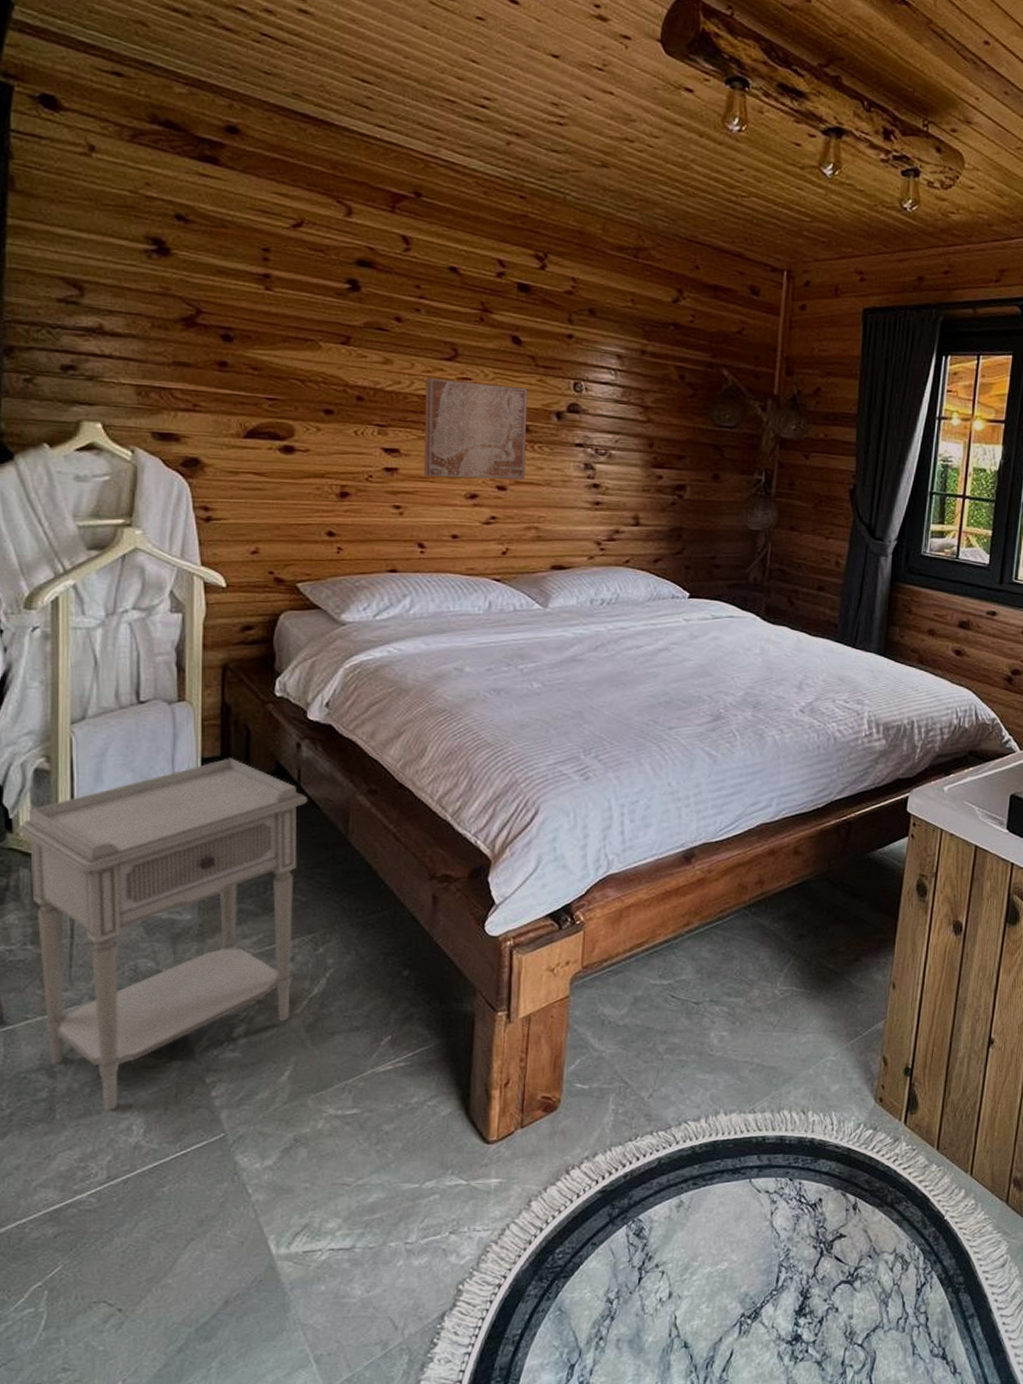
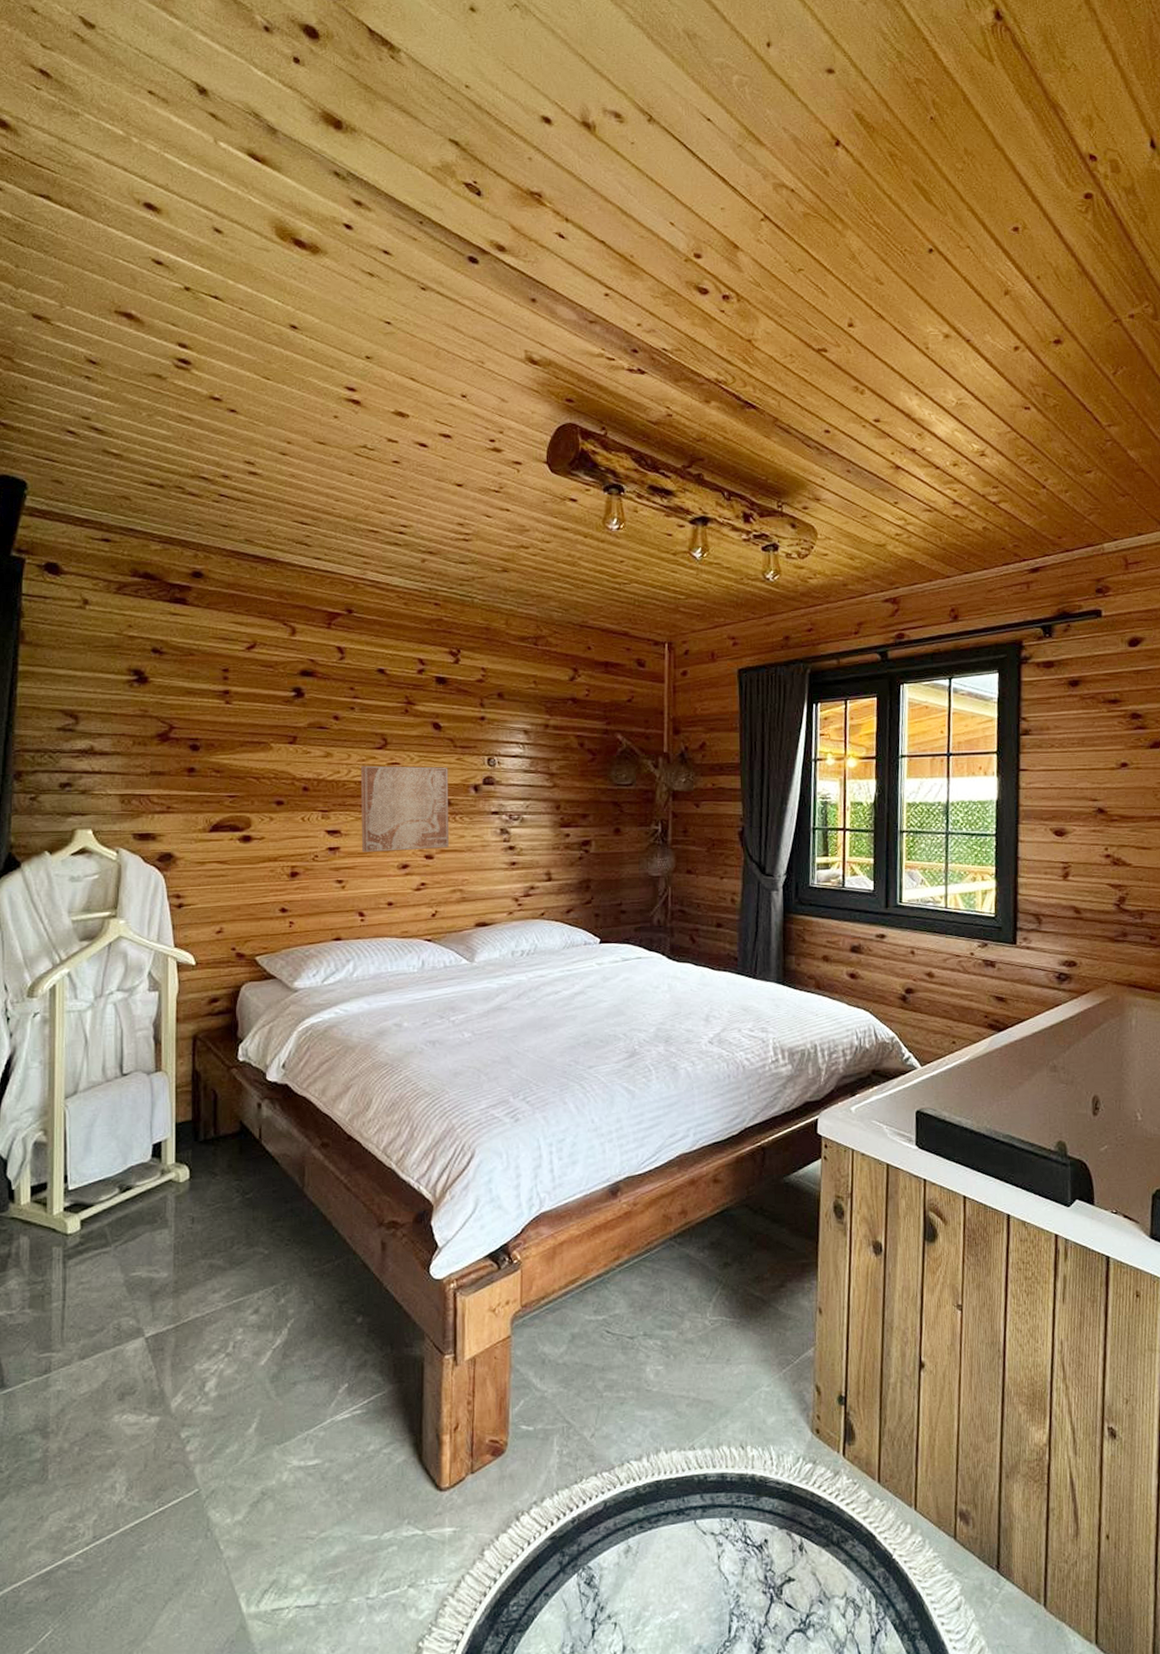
nightstand: present [14,758,308,1112] -> none [16,1121,268,1470]

